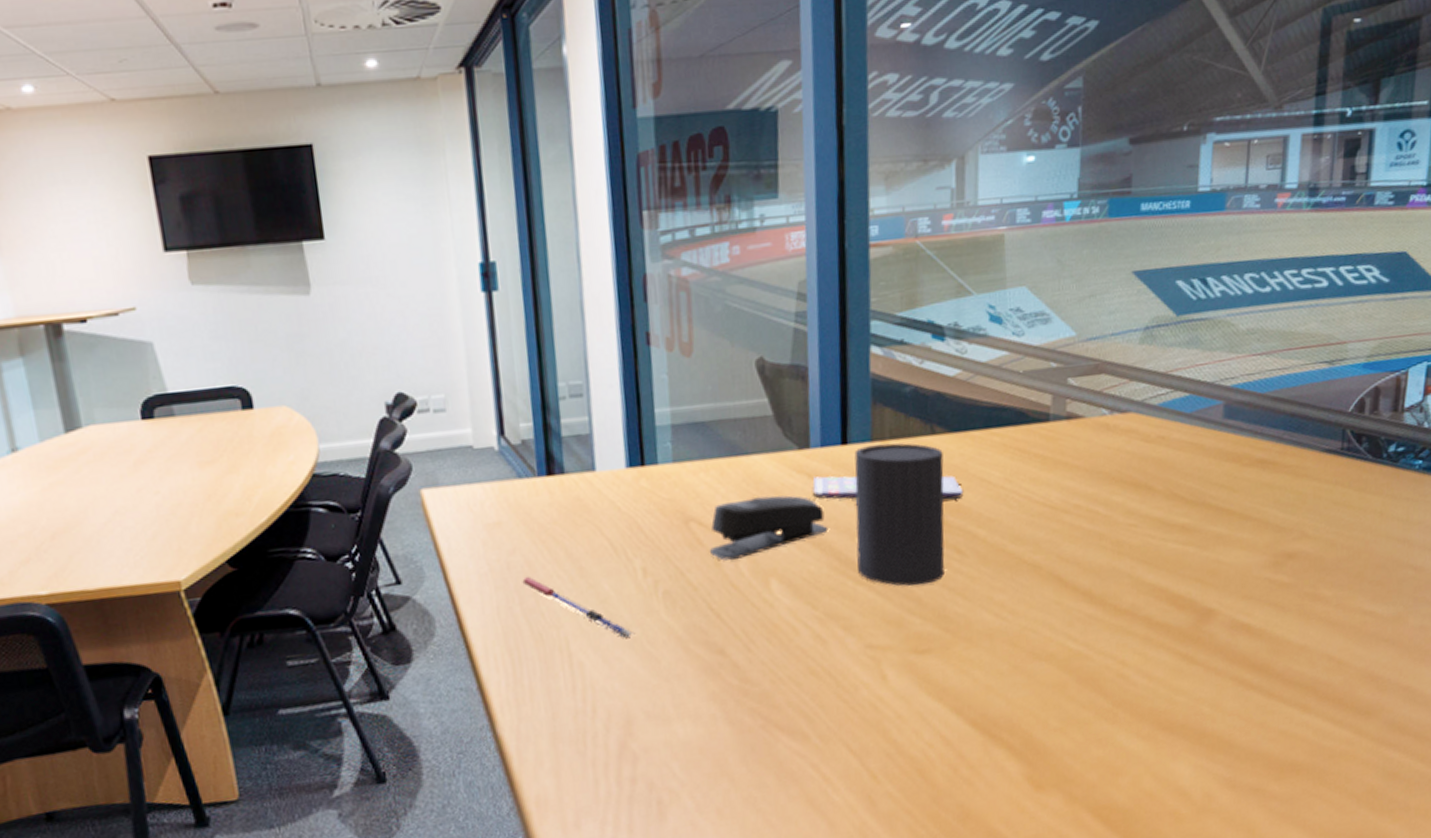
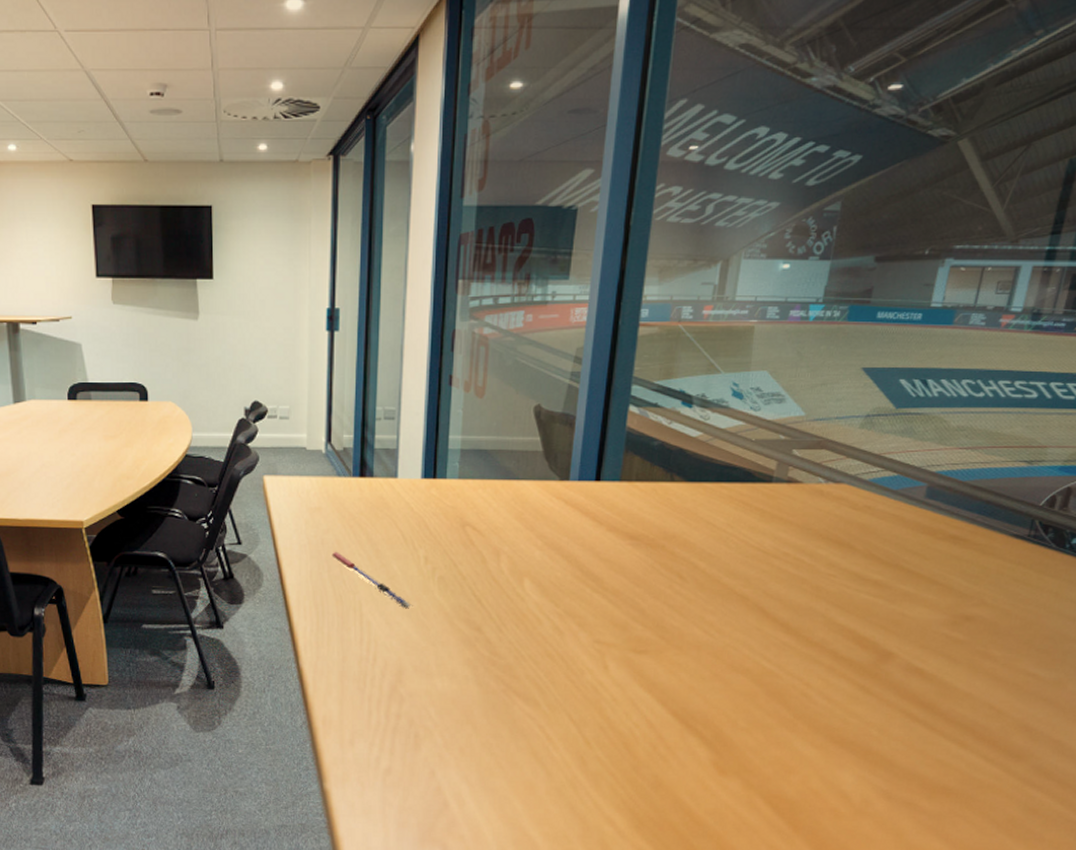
stapler: present [709,495,829,561] -> none [478,514,576,561]
smartphone: present [813,475,964,500] -> none [567,504,691,535]
cup: present [854,443,945,586] -> none [596,484,678,600]

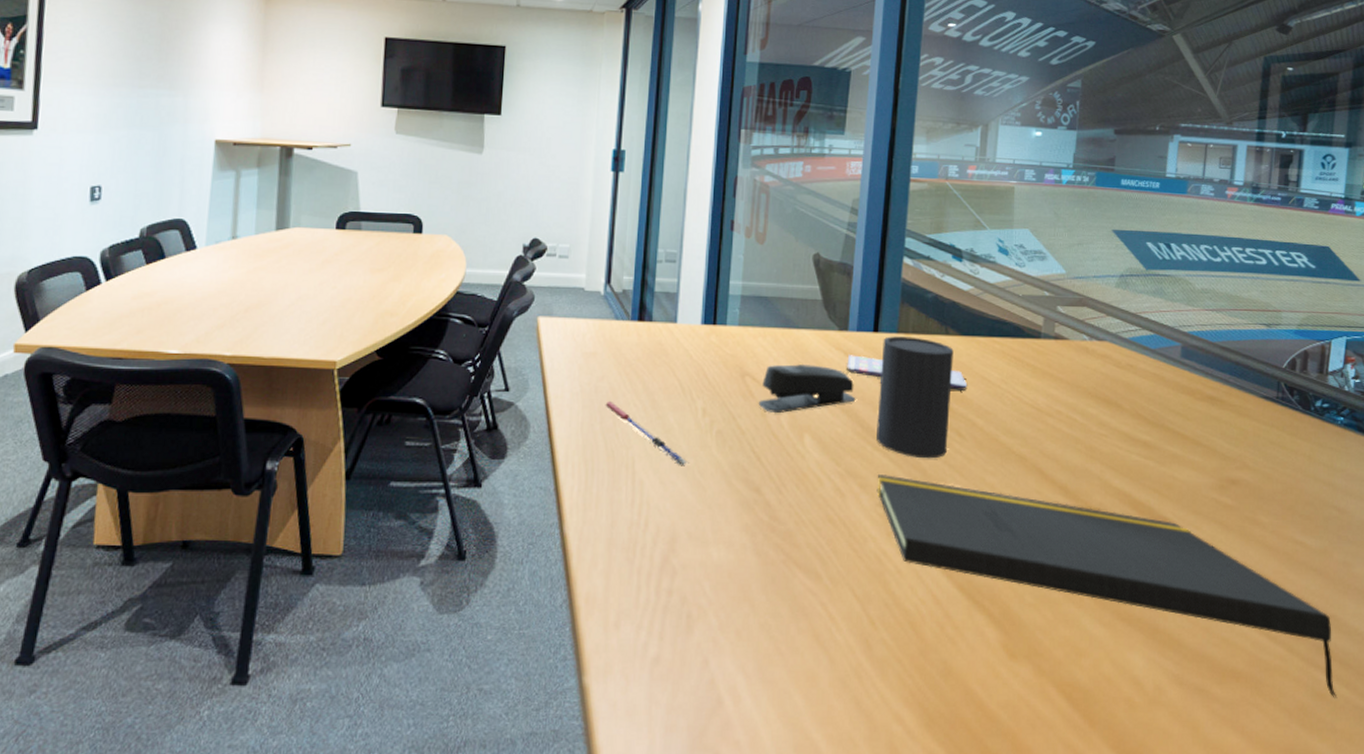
stapler: none [478,514,576,561] -> present [758,364,856,414]
smartphone: none [567,504,691,535] -> present [847,355,968,390]
notepad: none [595,613,1055,813] -> present [876,473,1338,698]
cup: none [596,484,678,600] -> present [877,336,954,459]

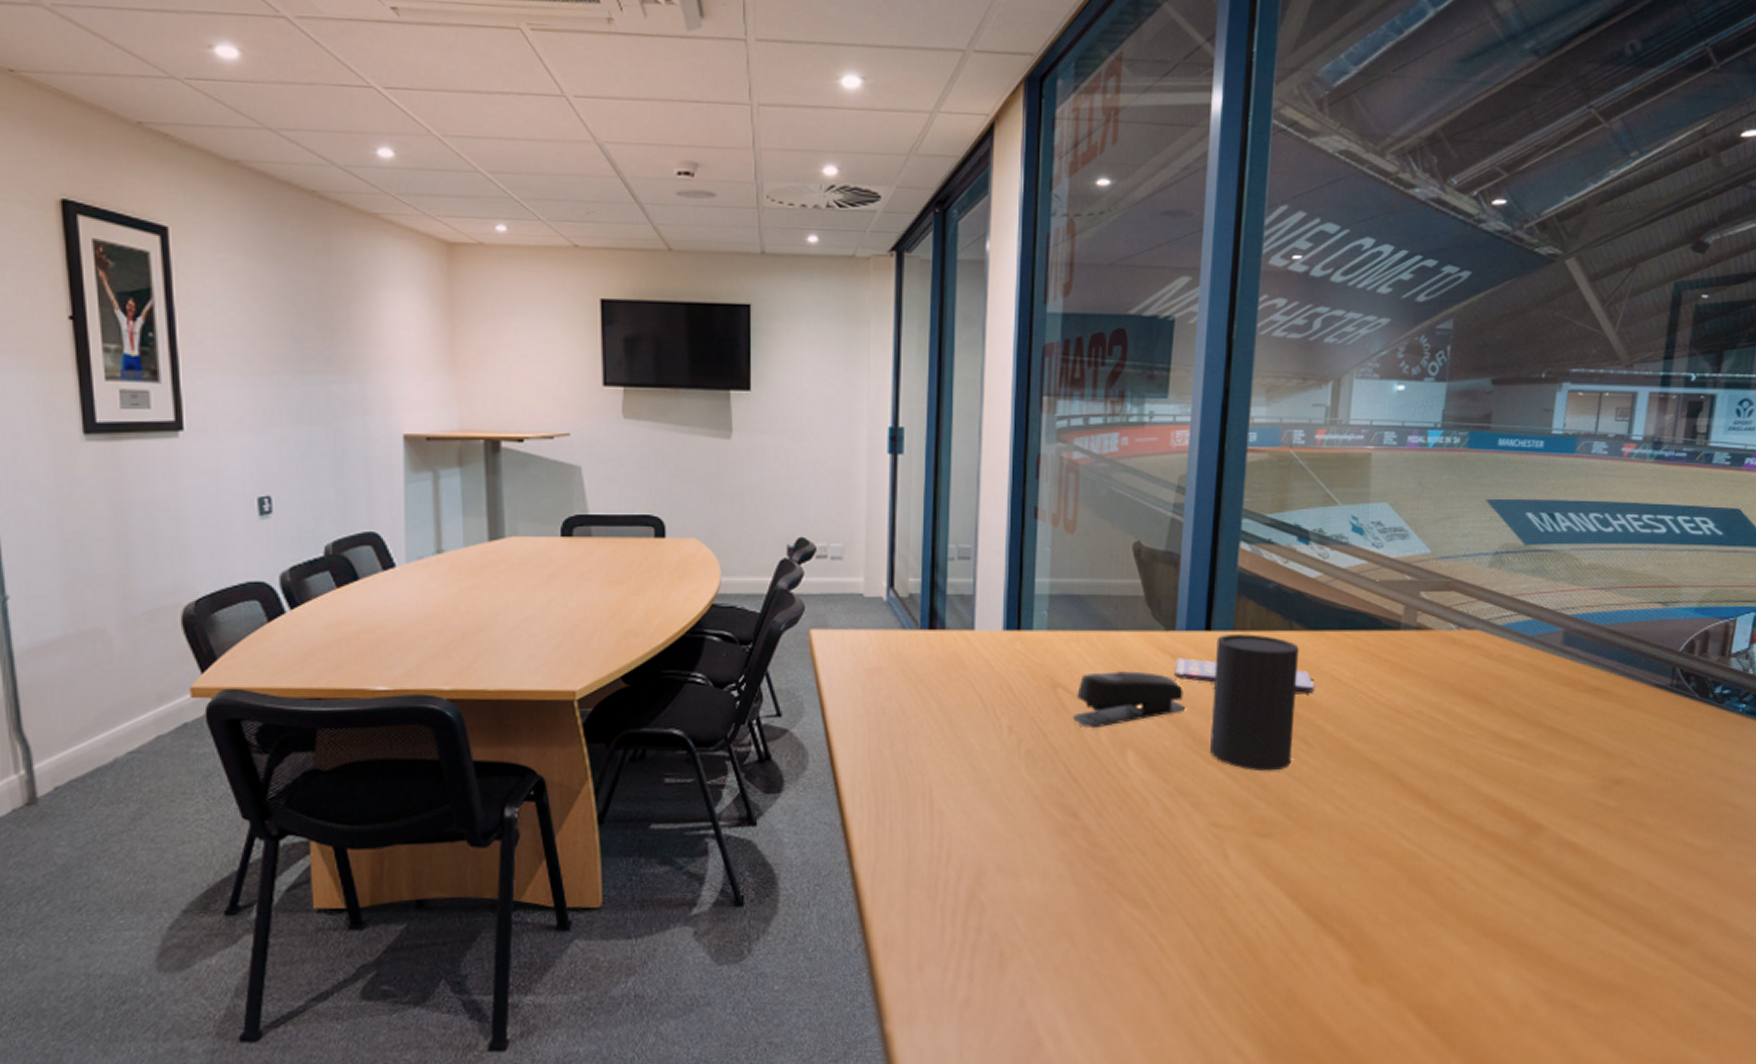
pen: present [605,400,688,465] -> none [894,722,993,791]
notepad: present [876,473,1338,698] -> none [1211,790,1722,1007]

